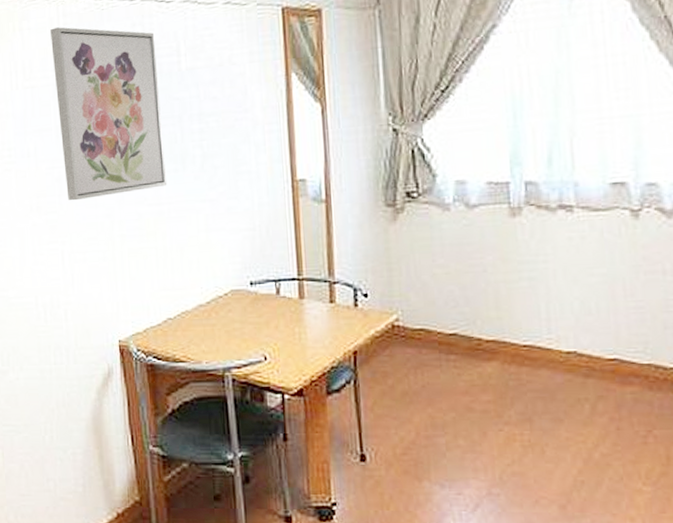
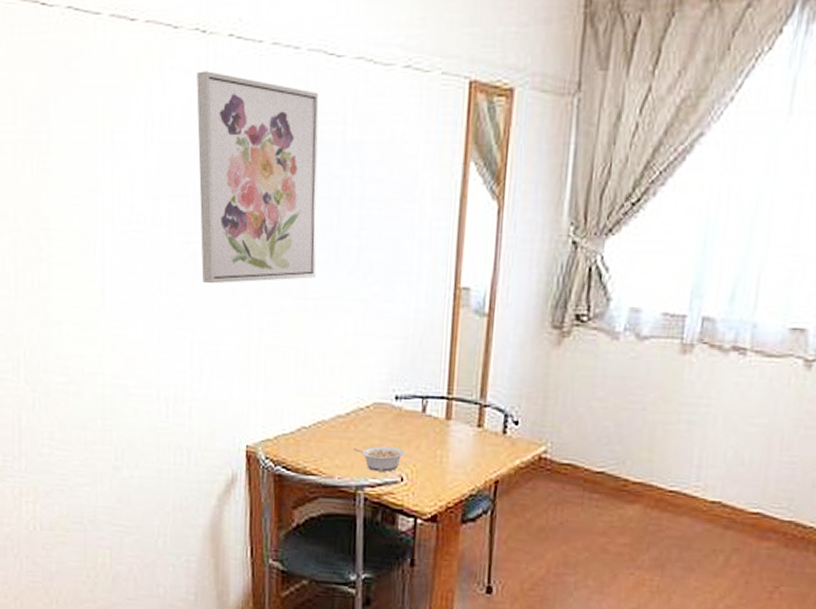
legume: none [217,328,265,353] -> present [353,446,404,472]

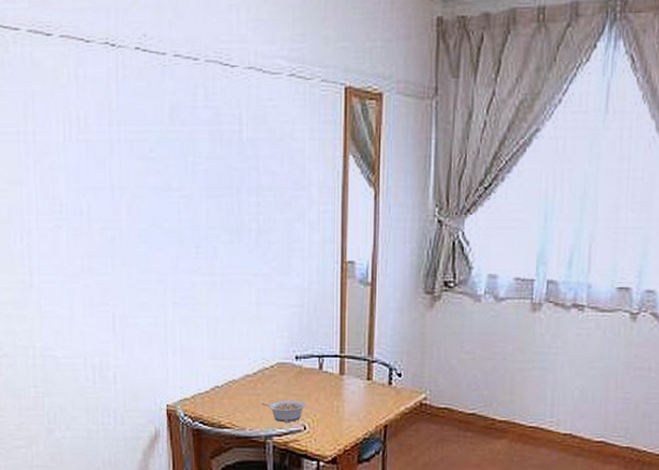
wall art: present [196,71,319,284] -> none [108,79,222,264]

